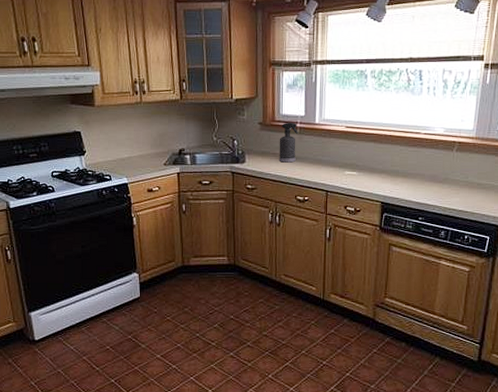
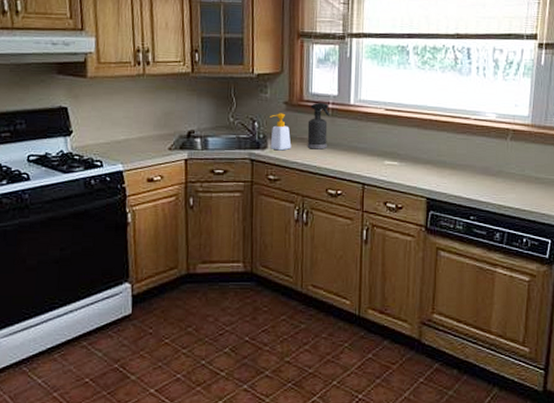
soap bottle: none [247,132,266,164] -> present [270,113,292,151]

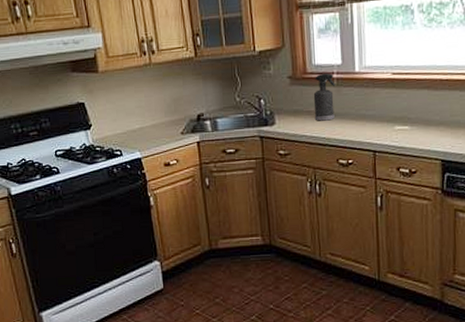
soap bottle: present [270,113,292,151] -> none [275,88,299,126]

